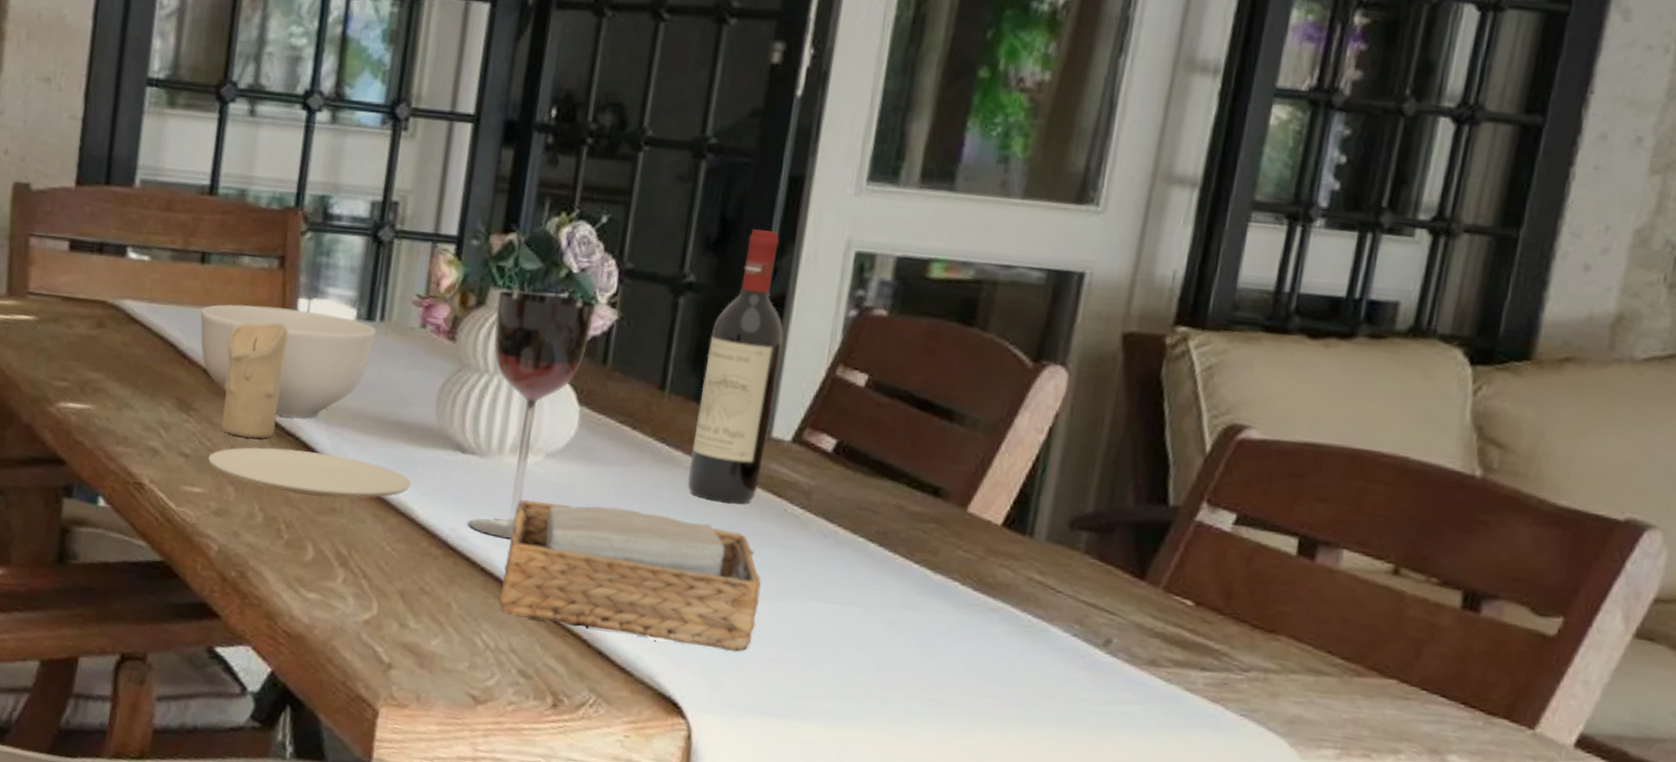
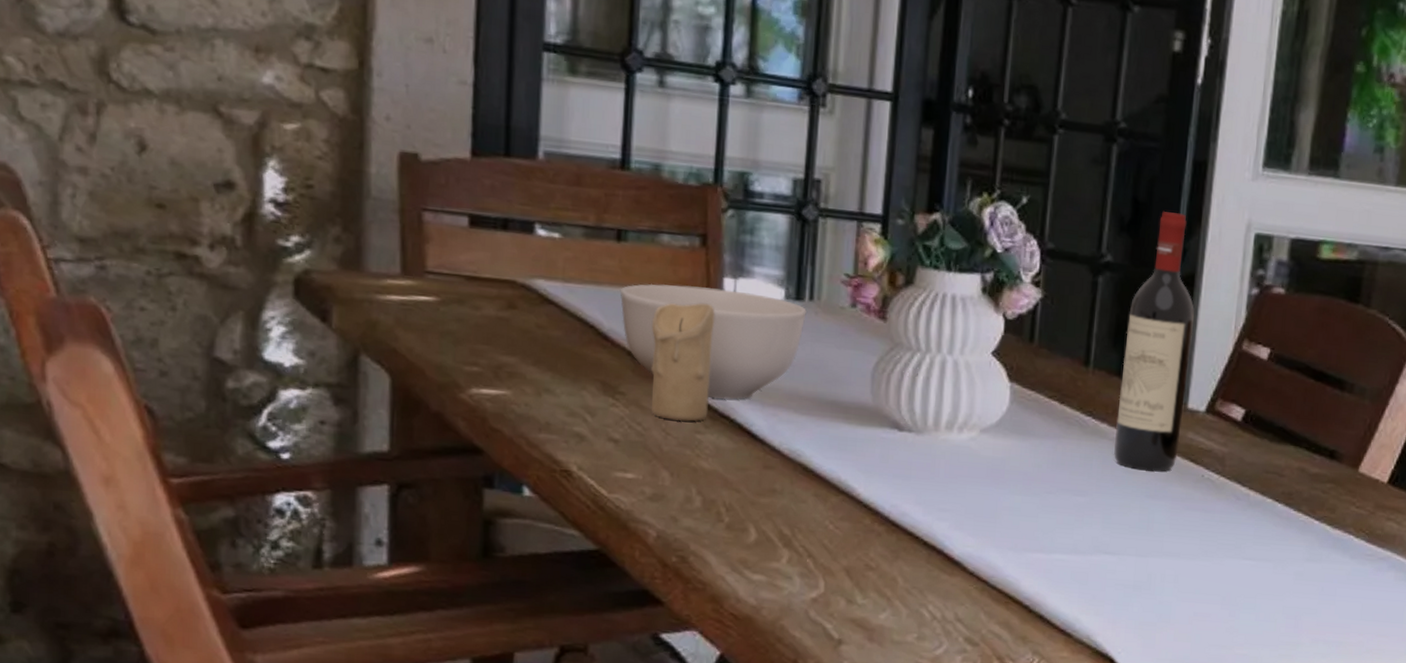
plate: present [208,446,412,499] -> none [639,430,851,479]
wineglass: present [468,289,595,538] -> none [909,268,1020,513]
napkin holder: present [499,499,761,653] -> none [943,474,1184,610]

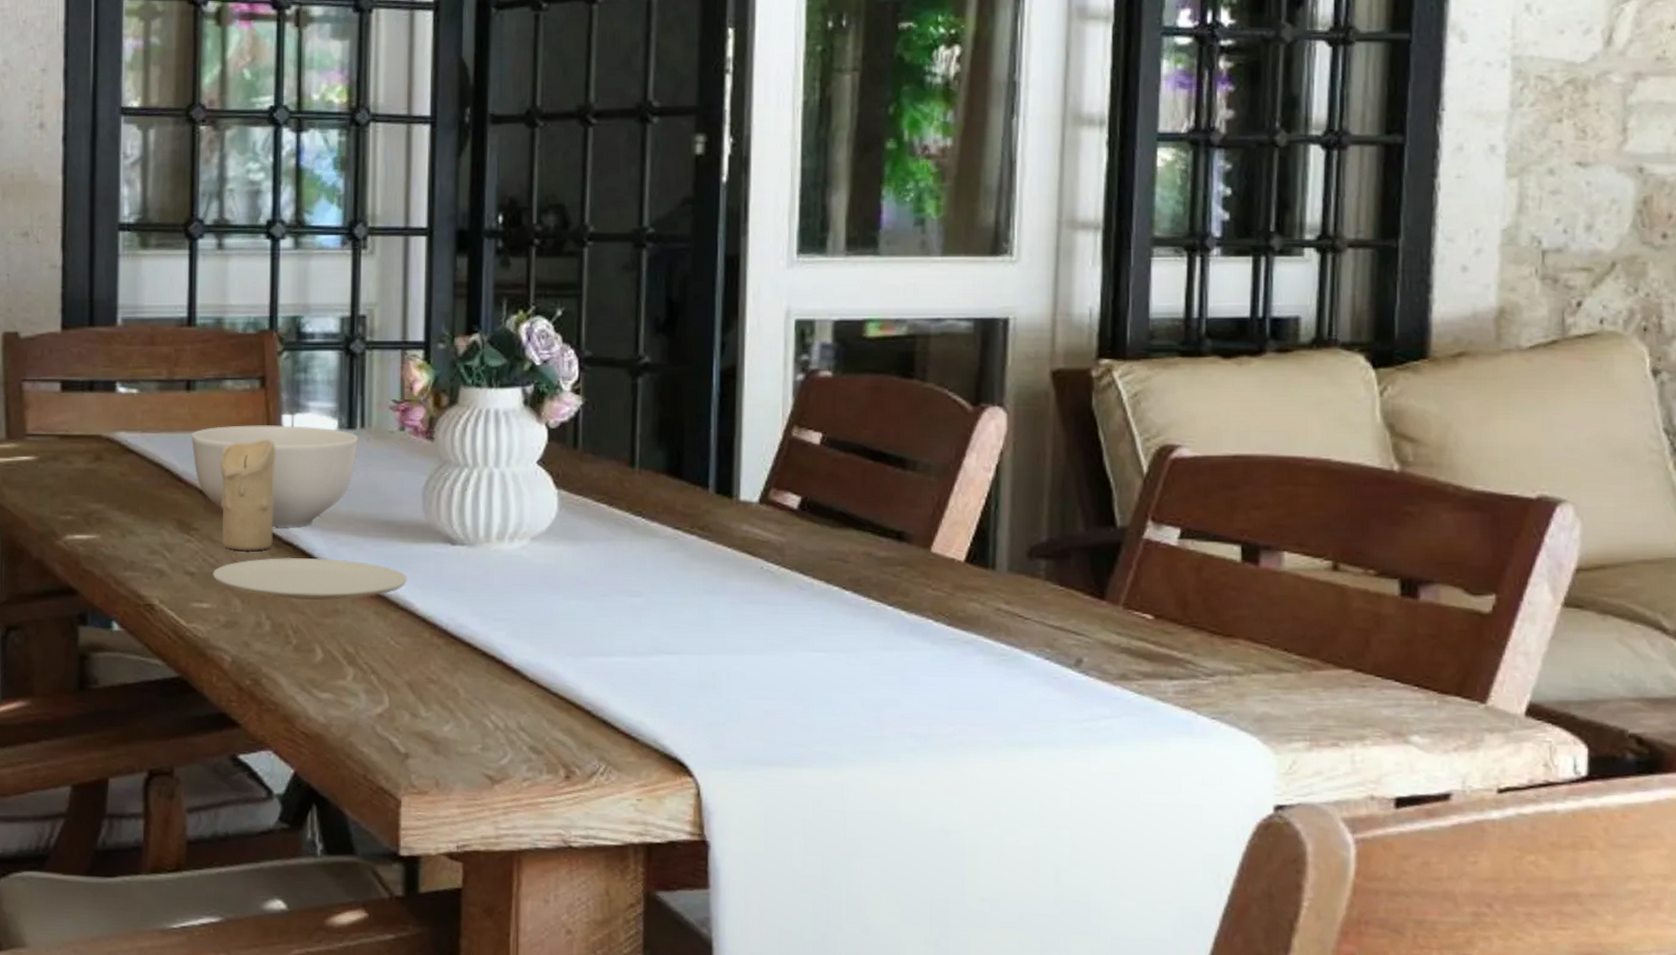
plate: none [639,430,851,479] -> present [213,557,408,600]
wine bottle: present [1113,210,1195,471] -> none [666,307,739,567]

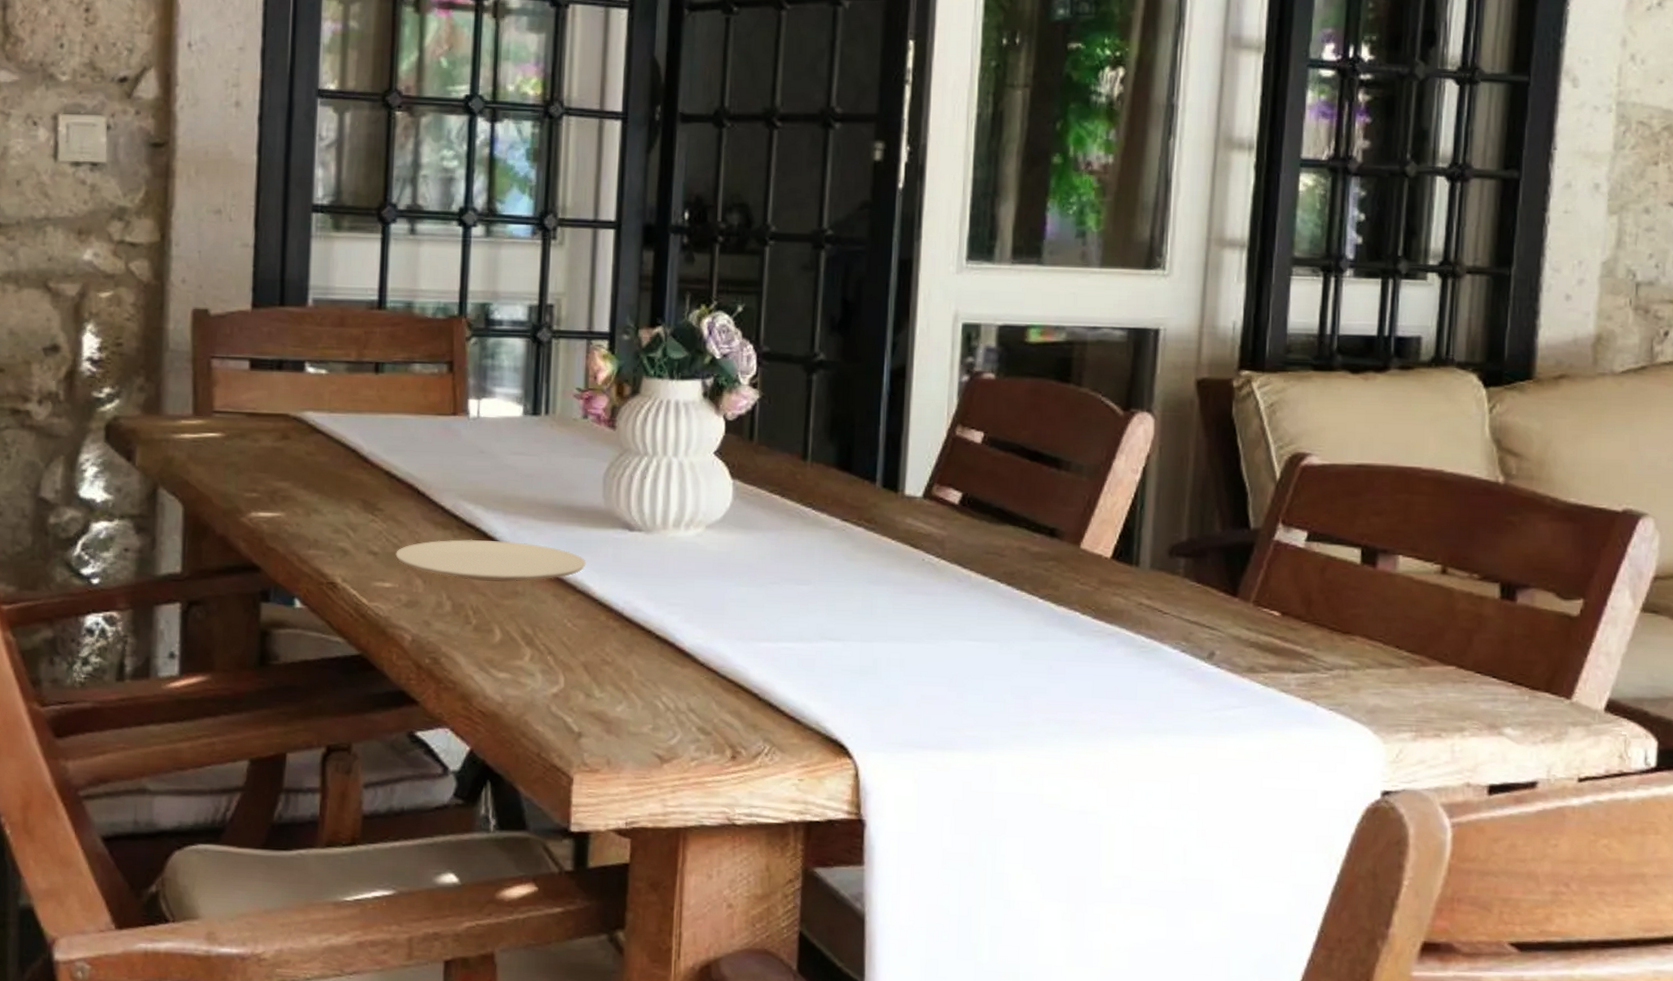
bowl: present [191,425,359,528] -> none [378,408,543,511]
candle: present [219,439,276,551] -> none [405,423,461,532]

